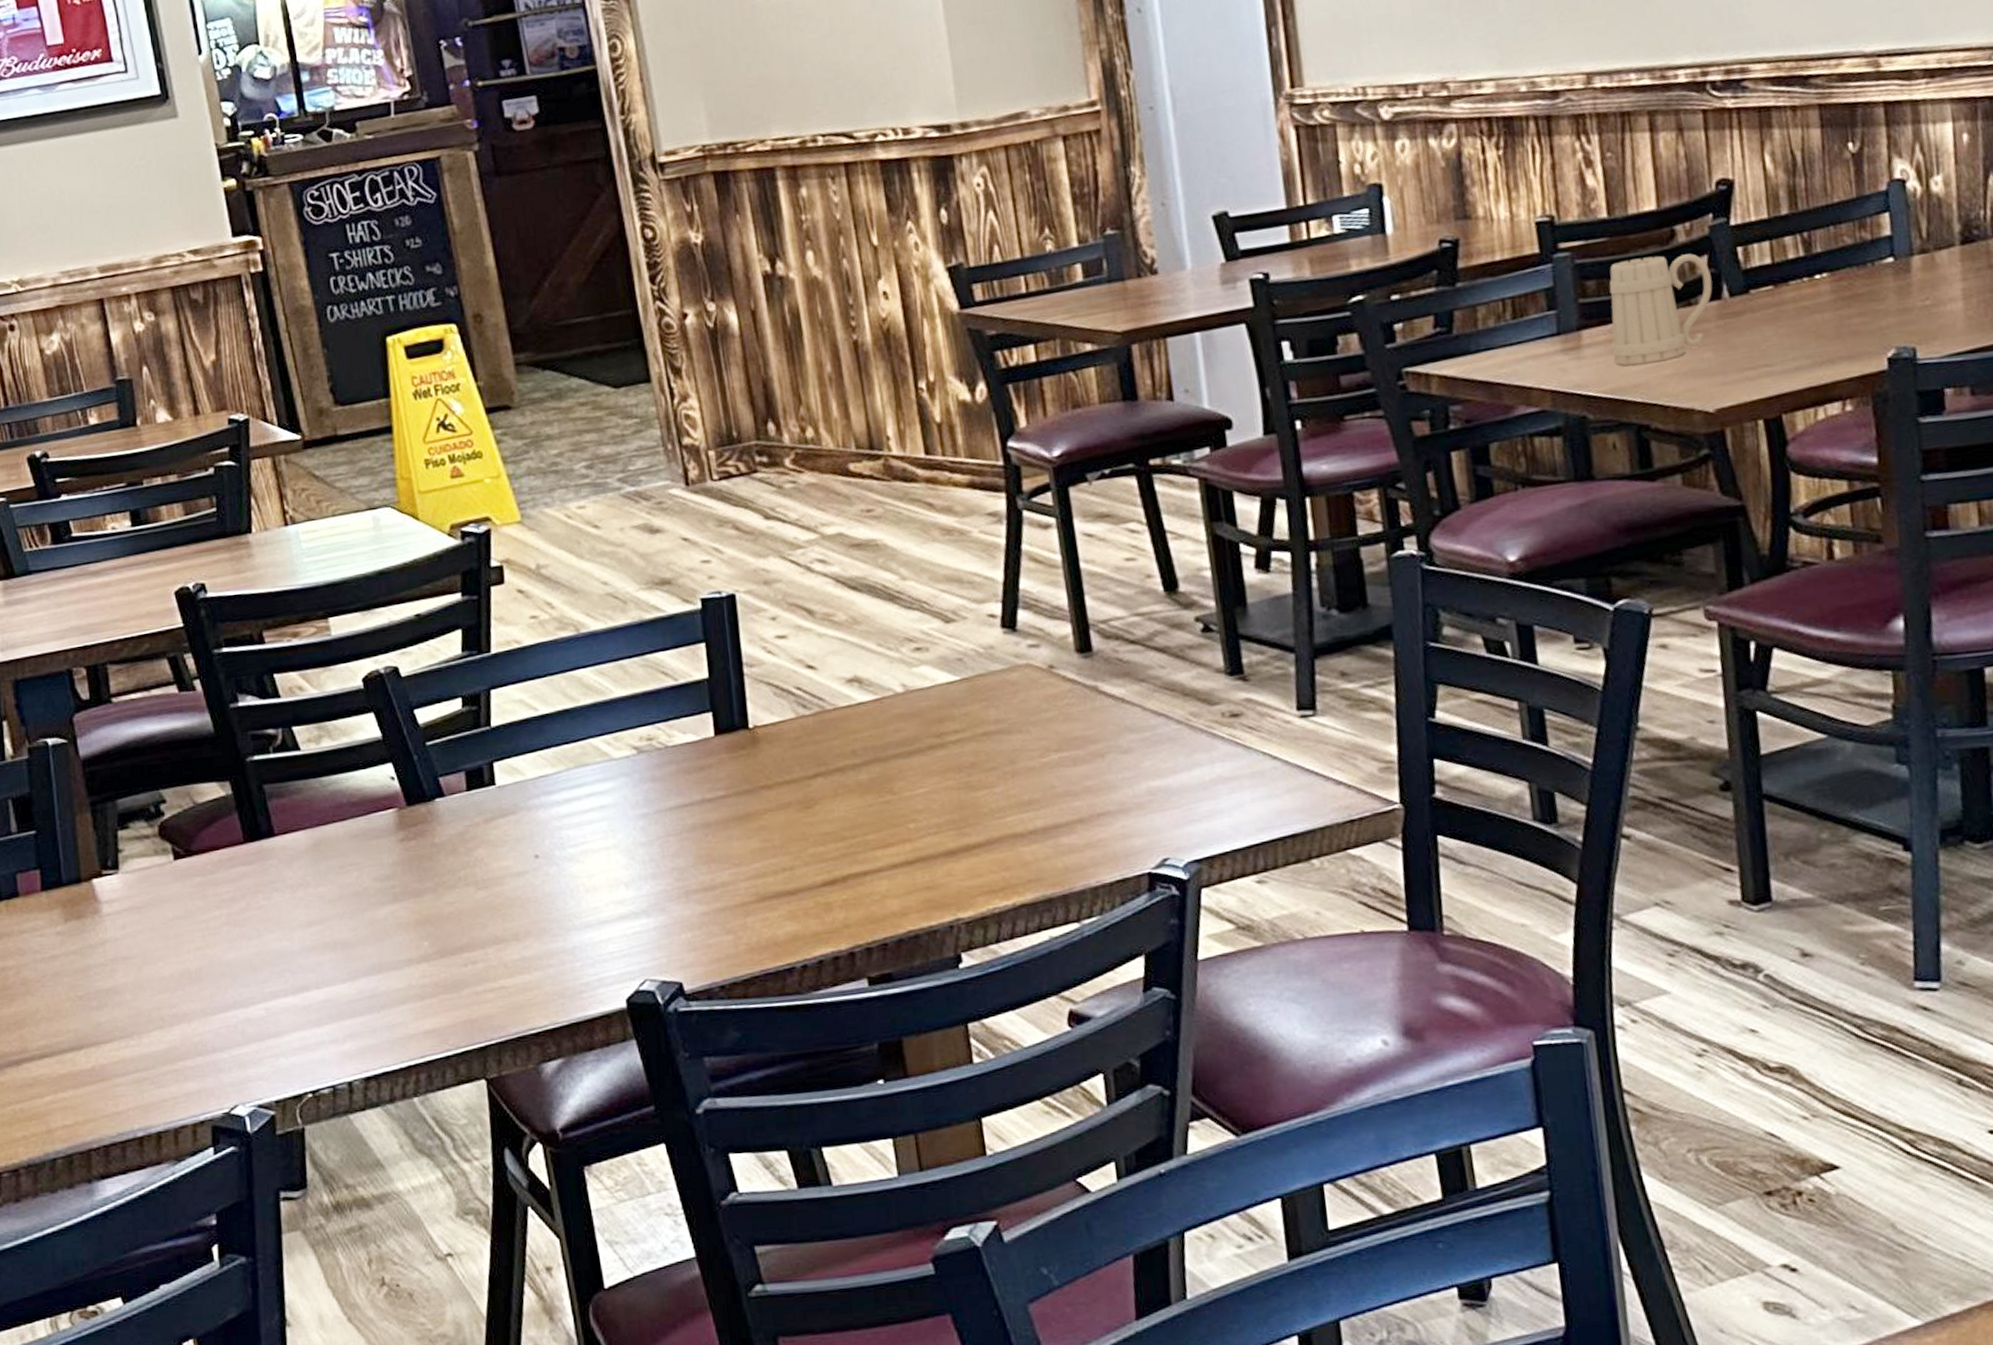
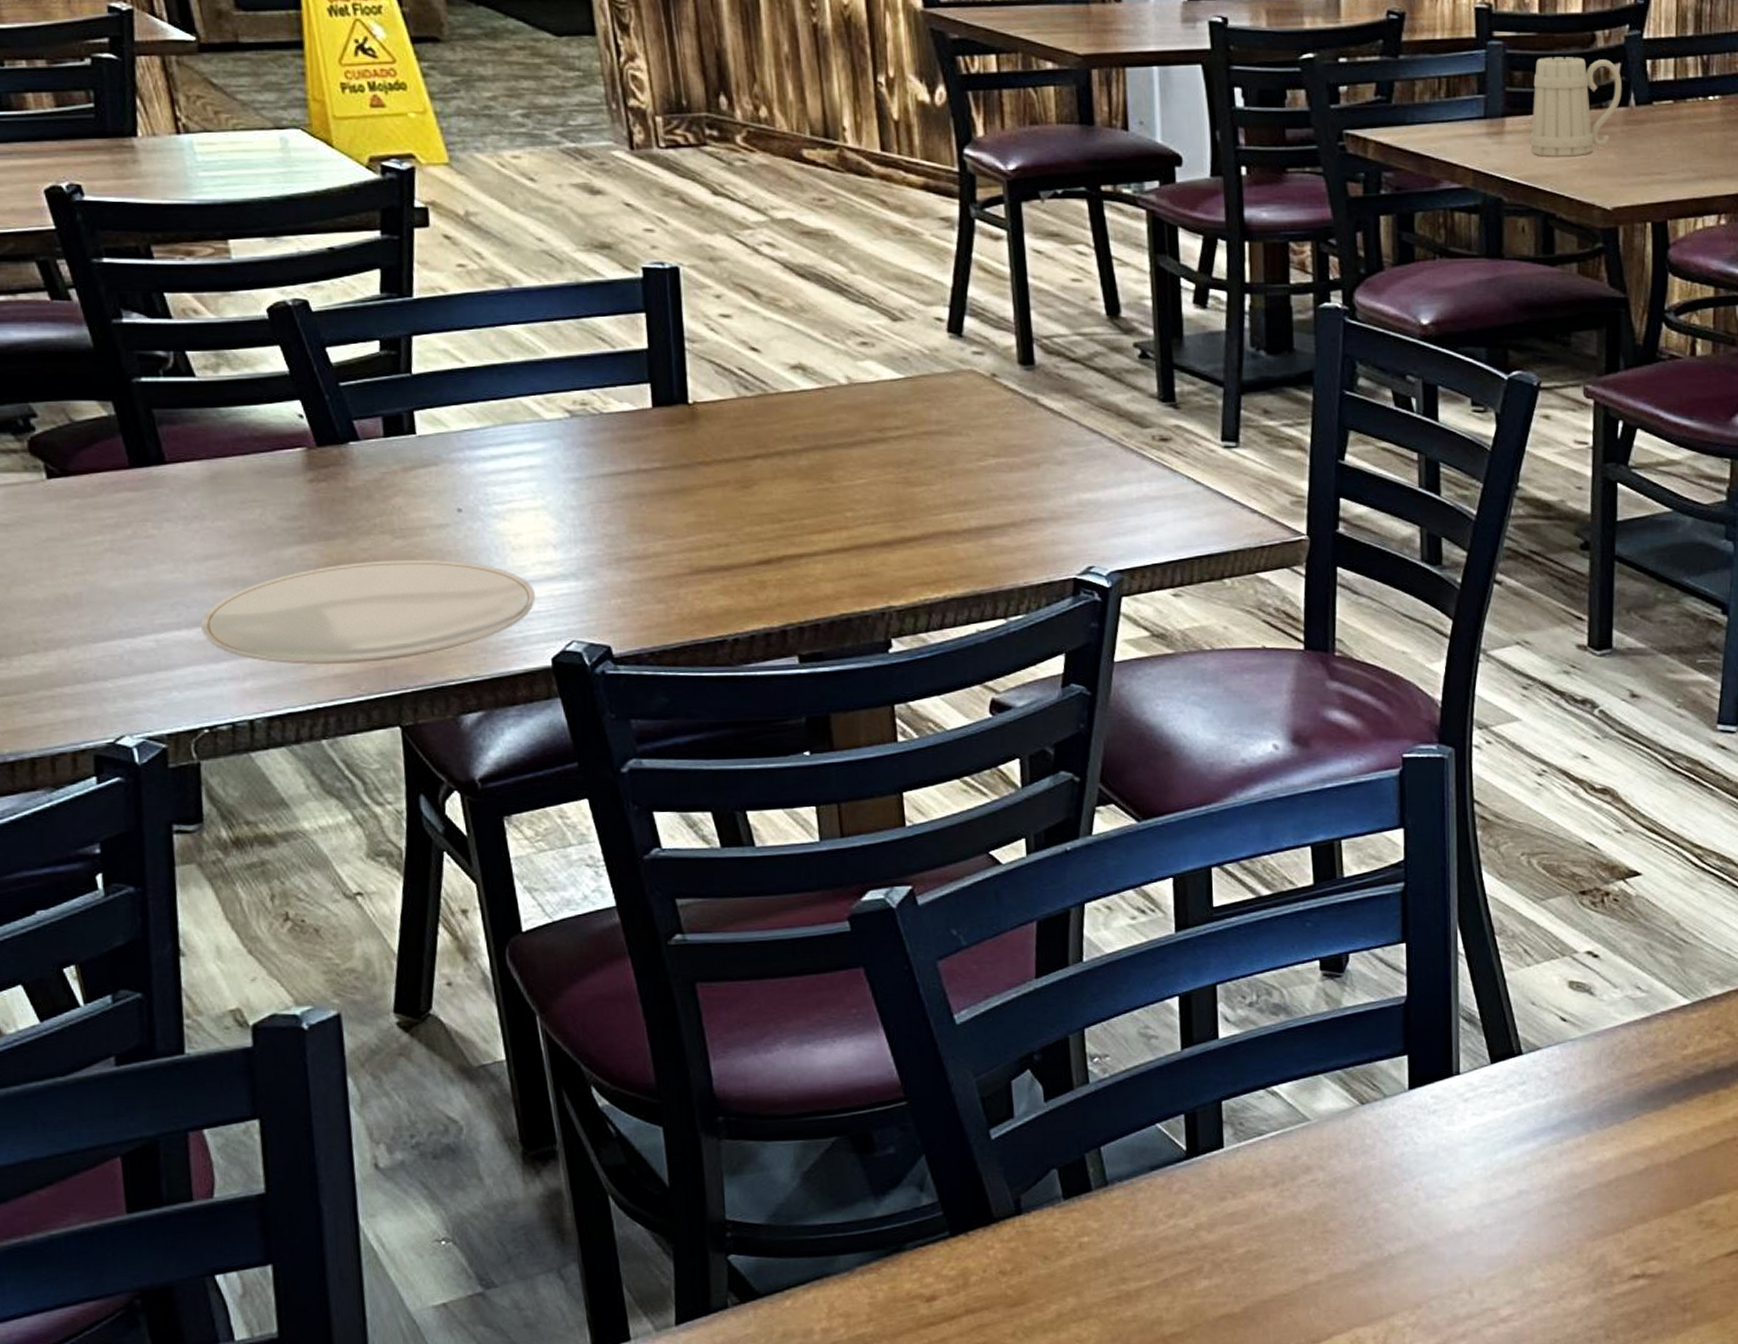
plate: none [304,907,610,1023] -> present [200,559,536,665]

